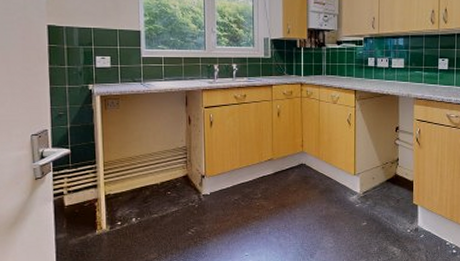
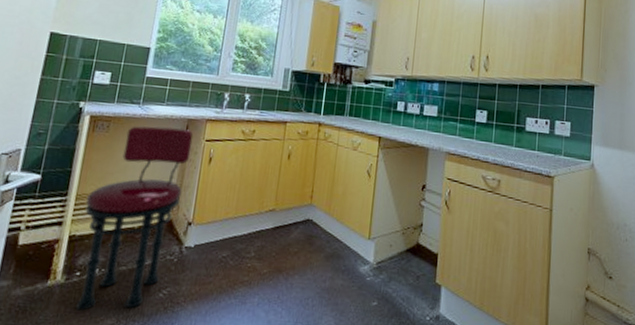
stool: none [113,100,194,251] -> present [76,126,194,311]

